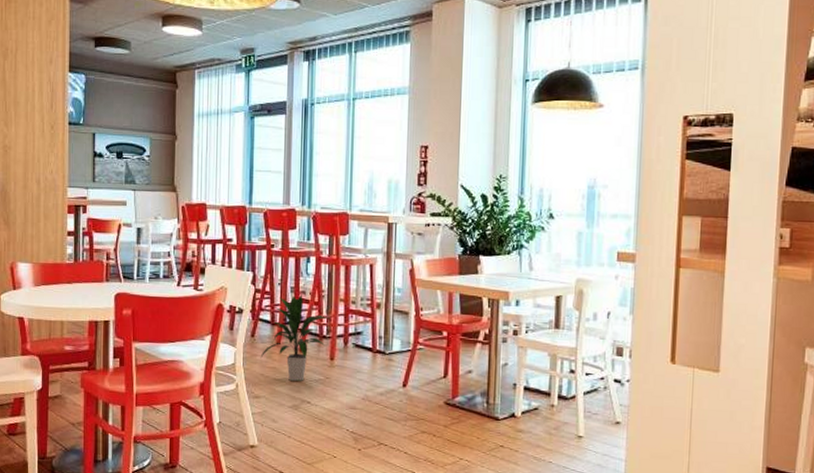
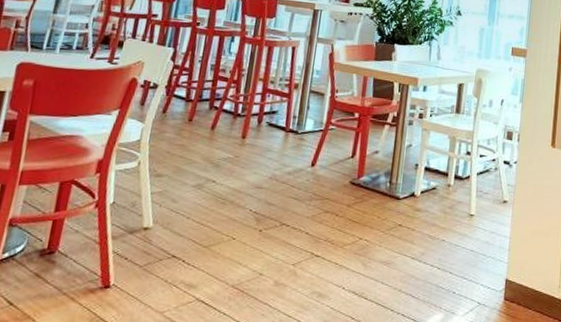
indoor plant: present [260,294,329,381] -> none [169,72,246,159]

